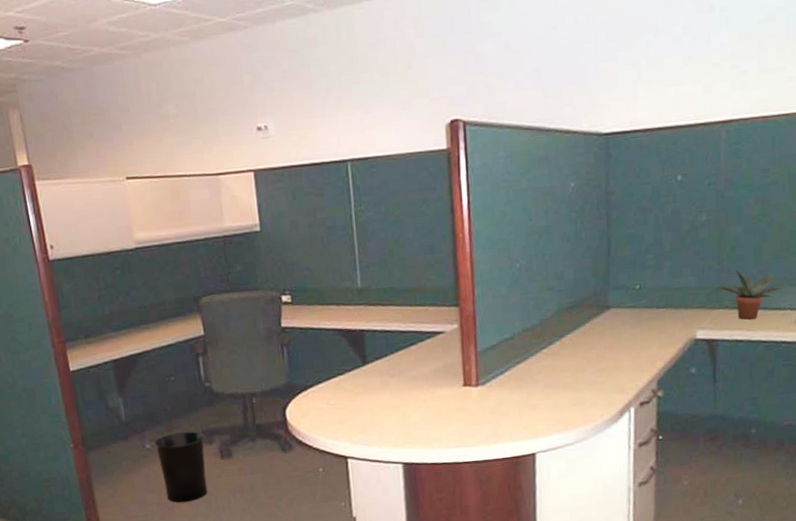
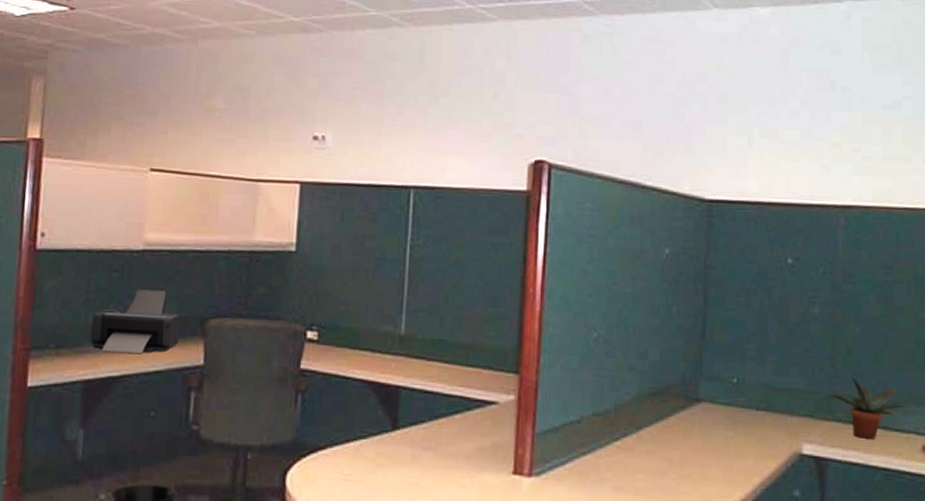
printer: none [108,279,181,335] -> present [92,289,181,355]

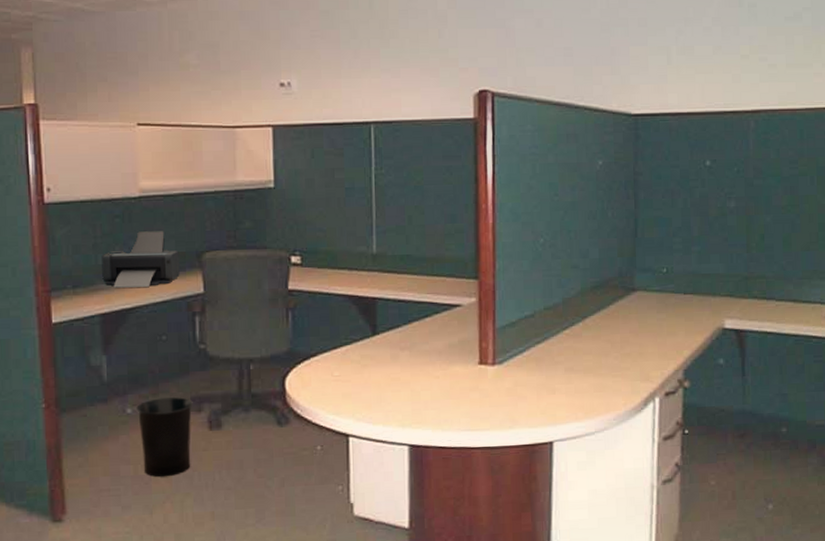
potted plant: present [830,377,908,439] -> none [746,260,813,311]

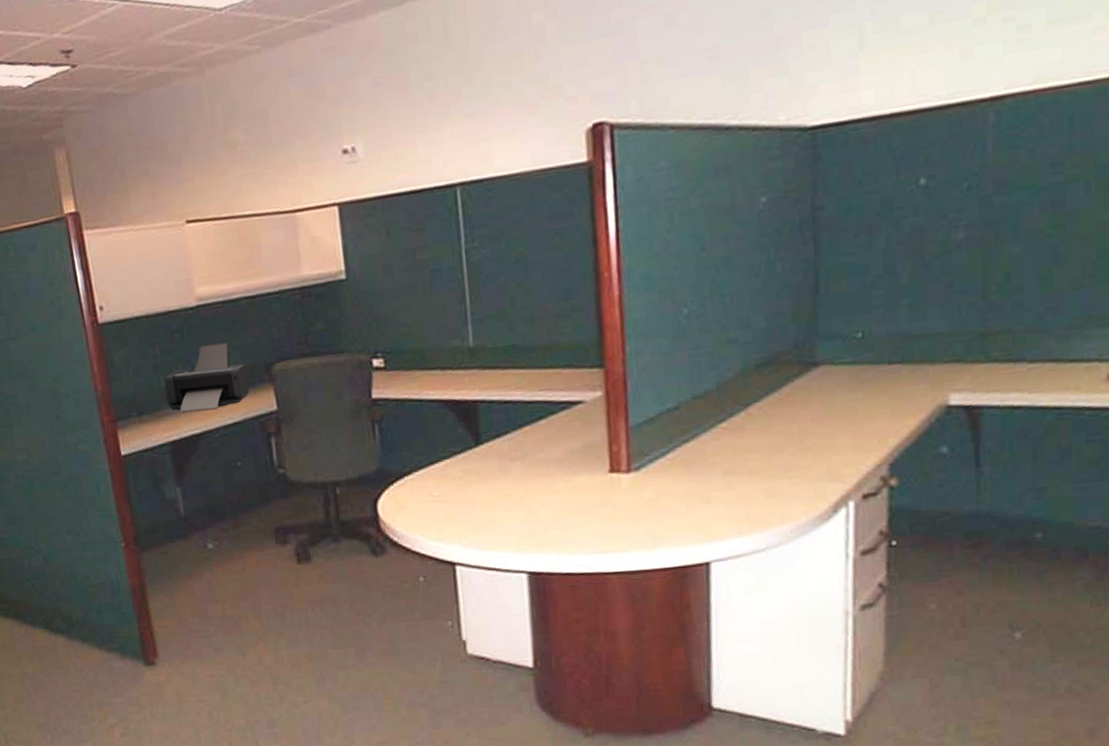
waste bin: present [136,397,193,477] -> none [217,529,282,616]

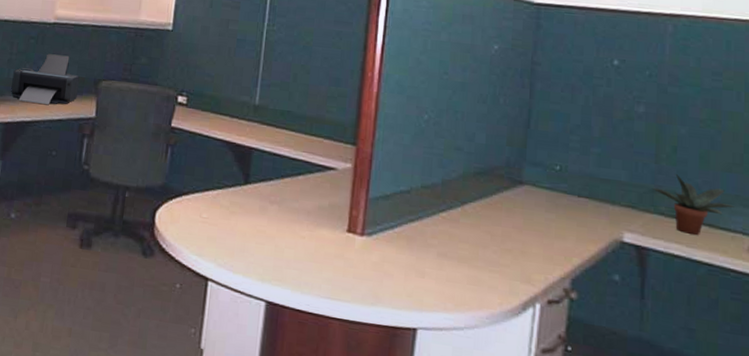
potted plant: none [982,307,1087,377] -> present [653,174,734,235]

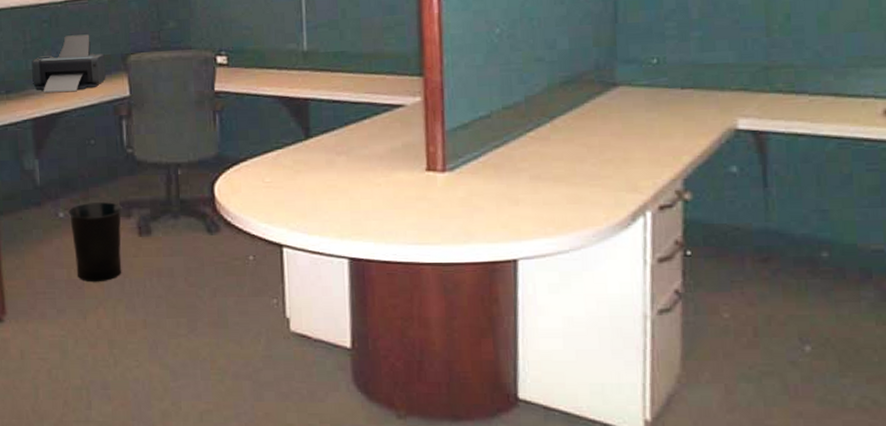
waste bin: none [16,208,70,285] -> present [68,202,122,281]
potted plant: present [653,174,734,235] -> none [766,45,863,108]

